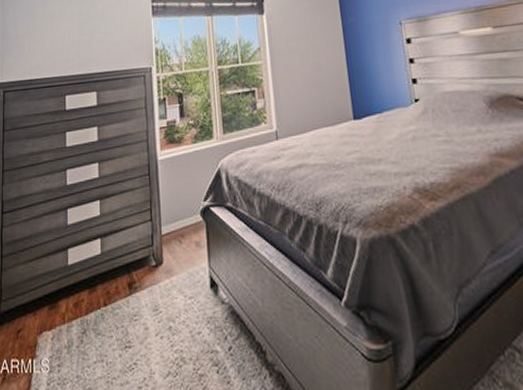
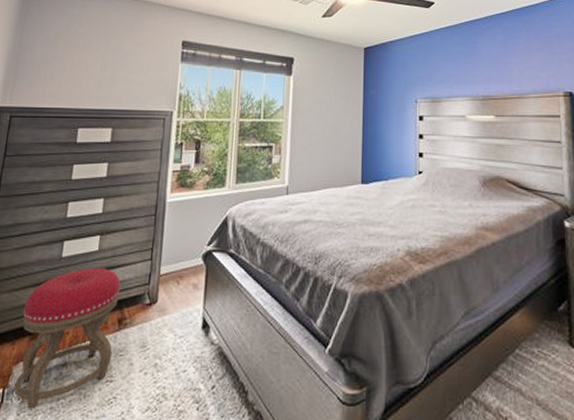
stool: none [40,233,127,379] -> present [13,268,121,409]

